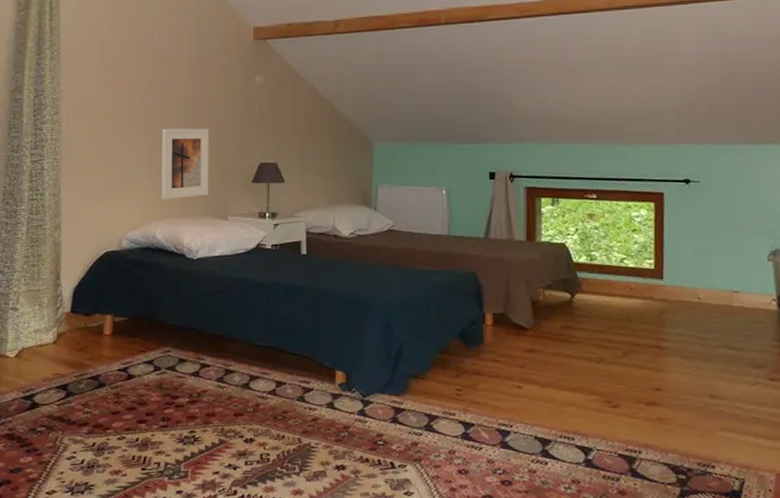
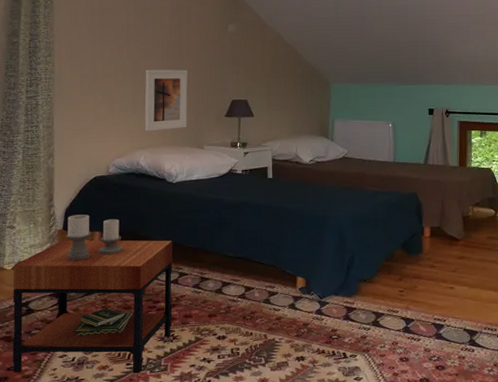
side table: none [15,295,194,480] -> present [12,214,173,374]

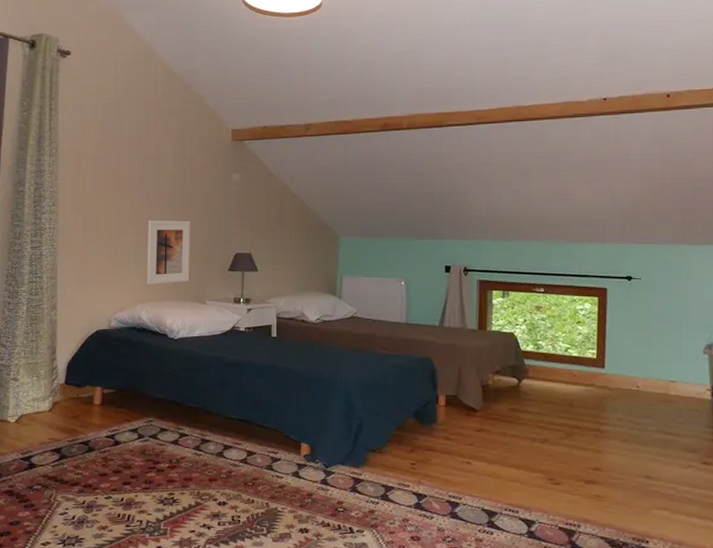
side table: present [12,214,173,374] -> none [15,369,174,536]

